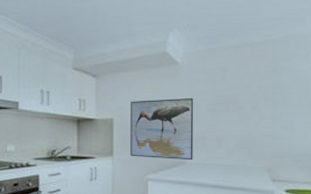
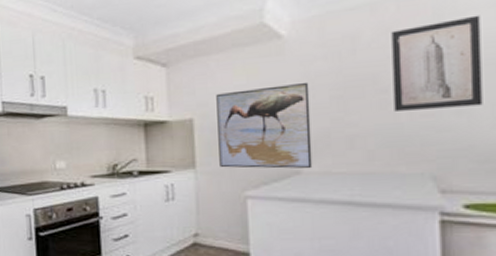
wall art: none [247,62,300,123] -> present [391,15,483,111]

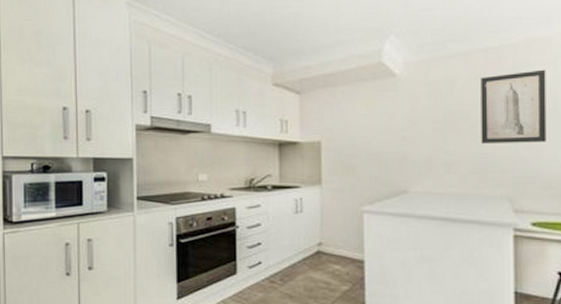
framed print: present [216,82,313,169] -> none [341,115,417,189]

